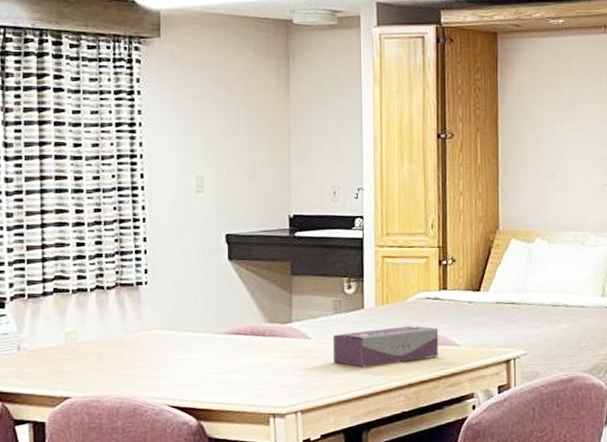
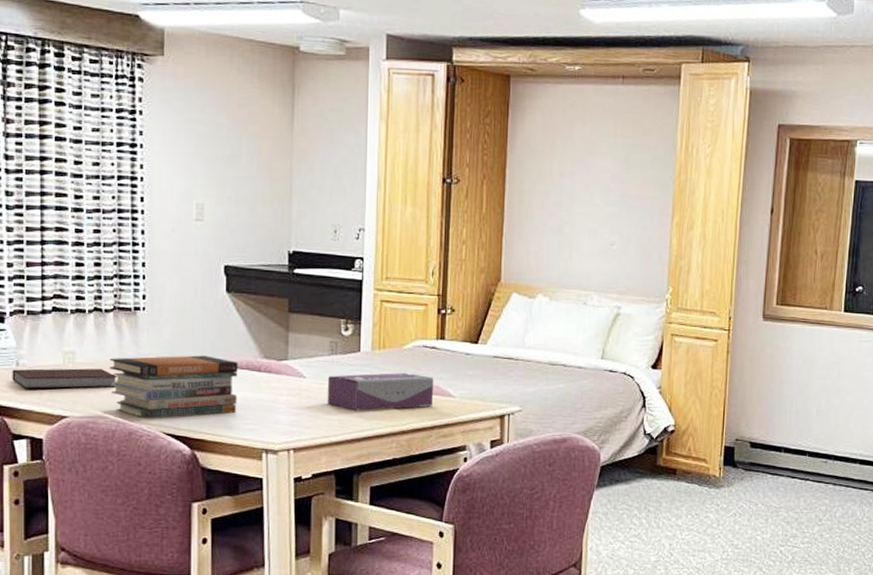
notebook: none [13,346,120,373] -> present [12,368,117,389]
book stack: none [112,324,243,394] -> present [109,355,238,419]

